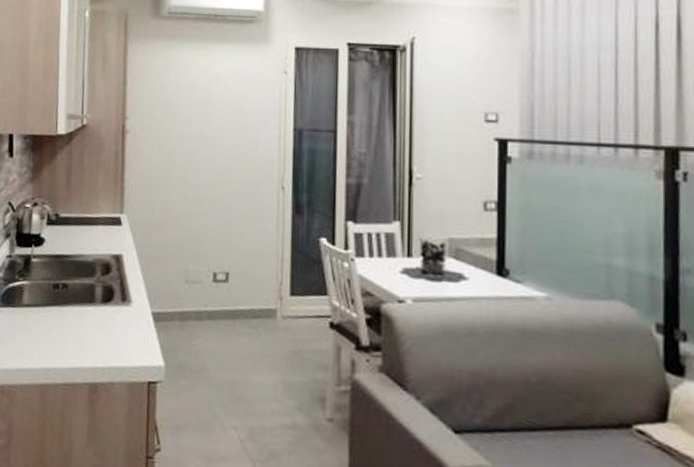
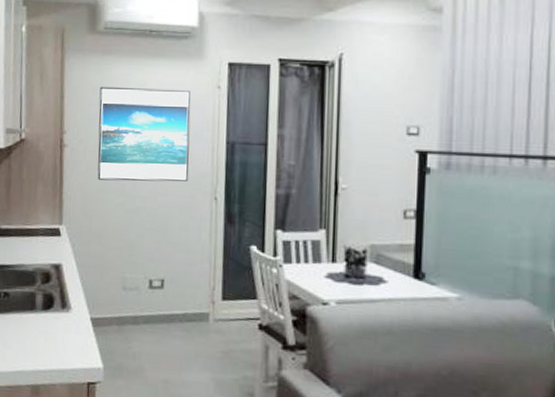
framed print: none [160,71,257,170] -> present [97,86,191,182]

